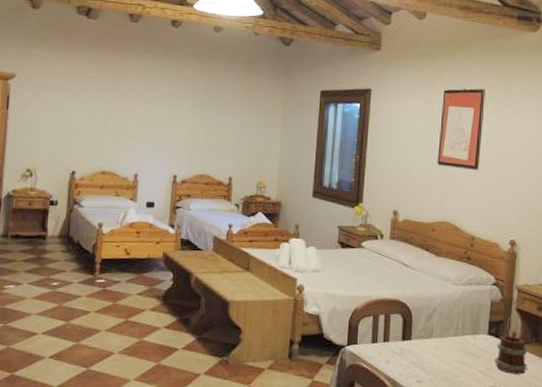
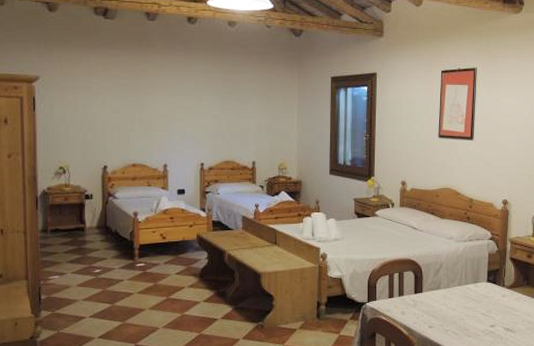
mug: present [495,331,527,375] -> none [494,277,520,313]

